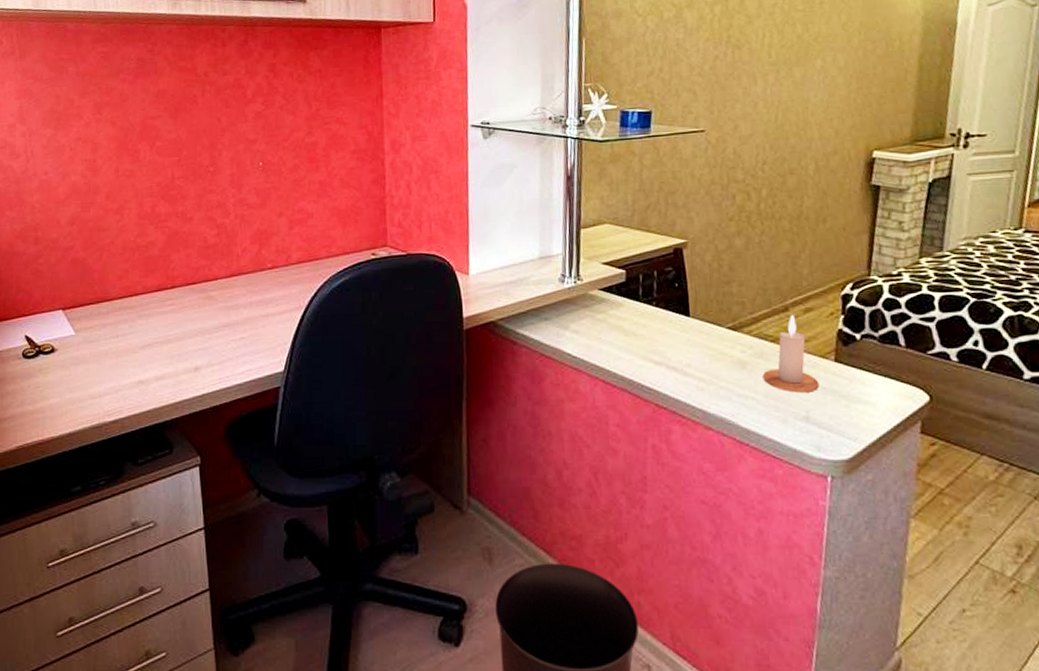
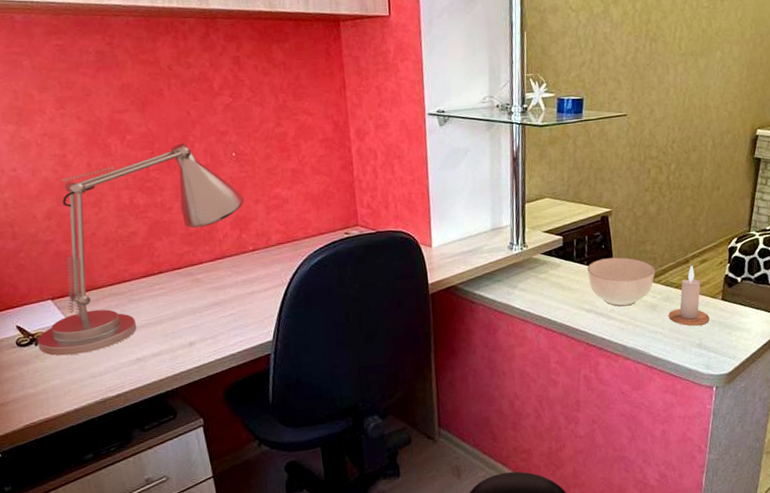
desk lamp: none [39,150,267,372] -> present [34,143,244,356]
bowl: none [656,299,745,361] -> present [587,257,656,307]

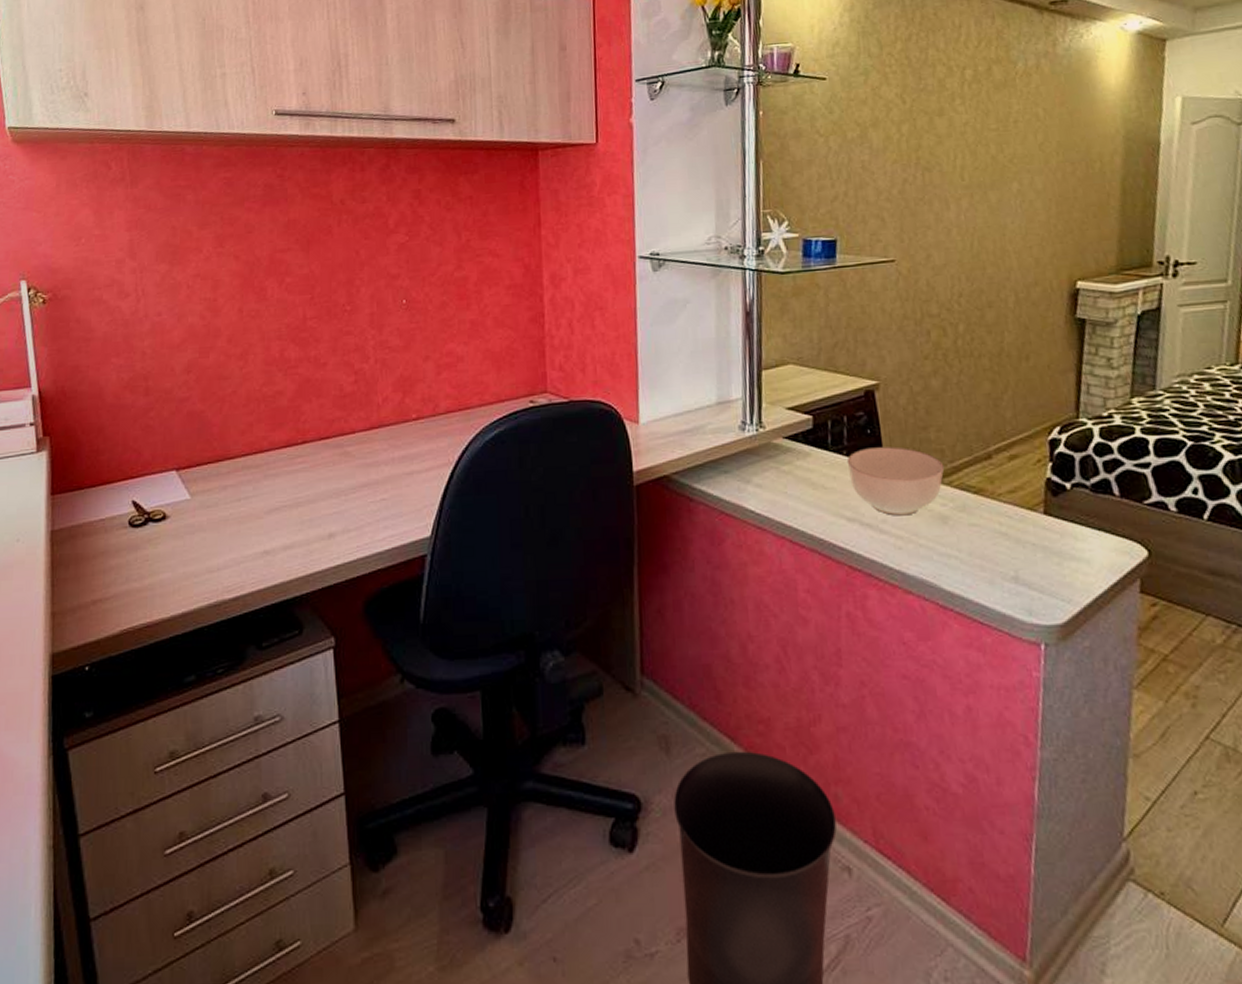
desk lamp: present [34,143,244,356] -> none [148,287,411,542]
candle: present [668,266,710,327] -> none [965,463,1028,550]

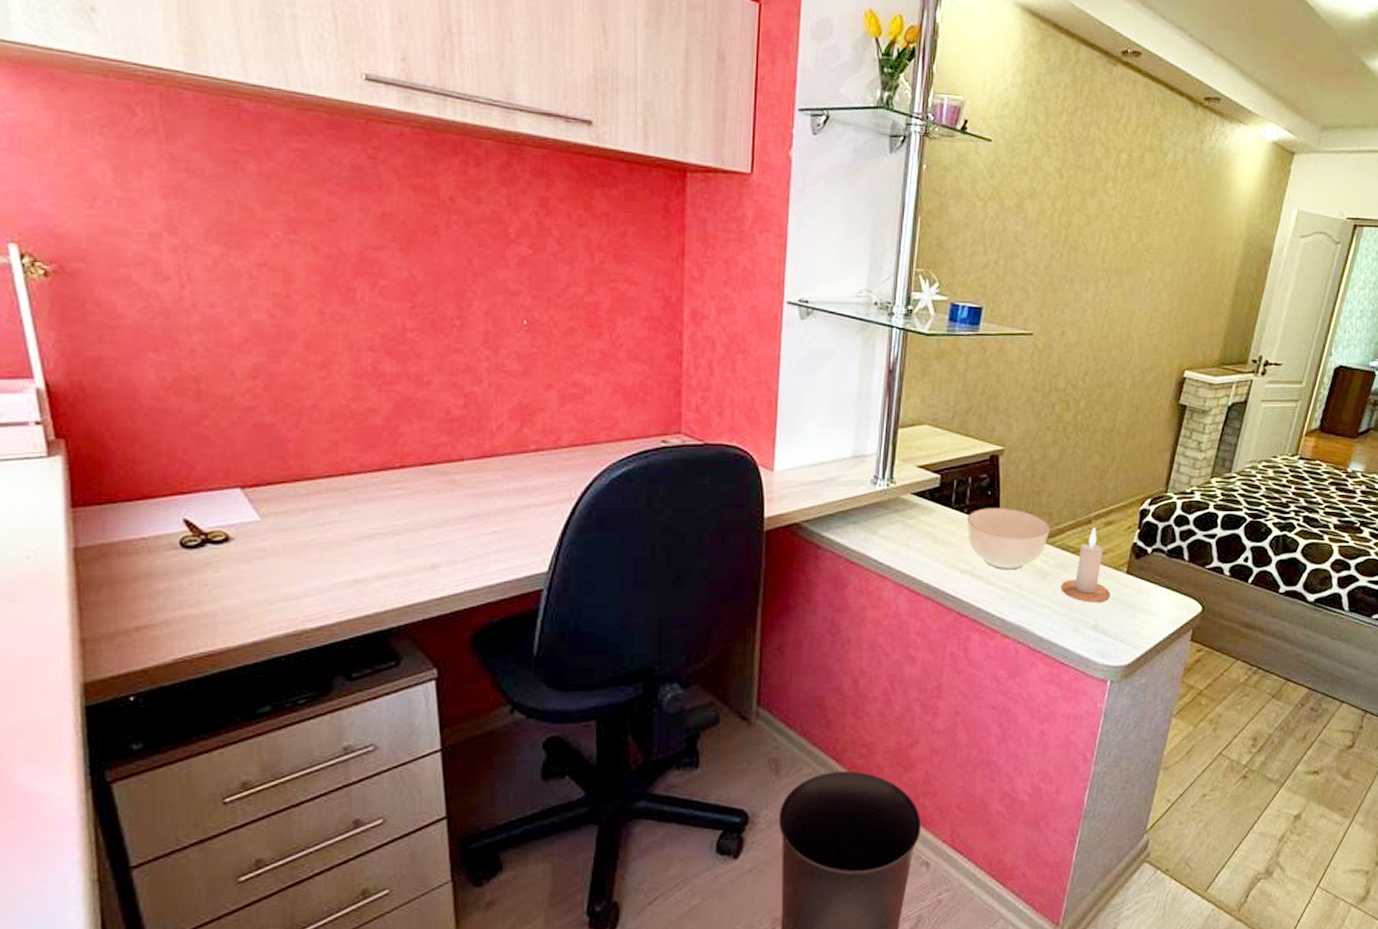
candle: none [965,463,1028,550] -> present [1060,528,1110,603]

